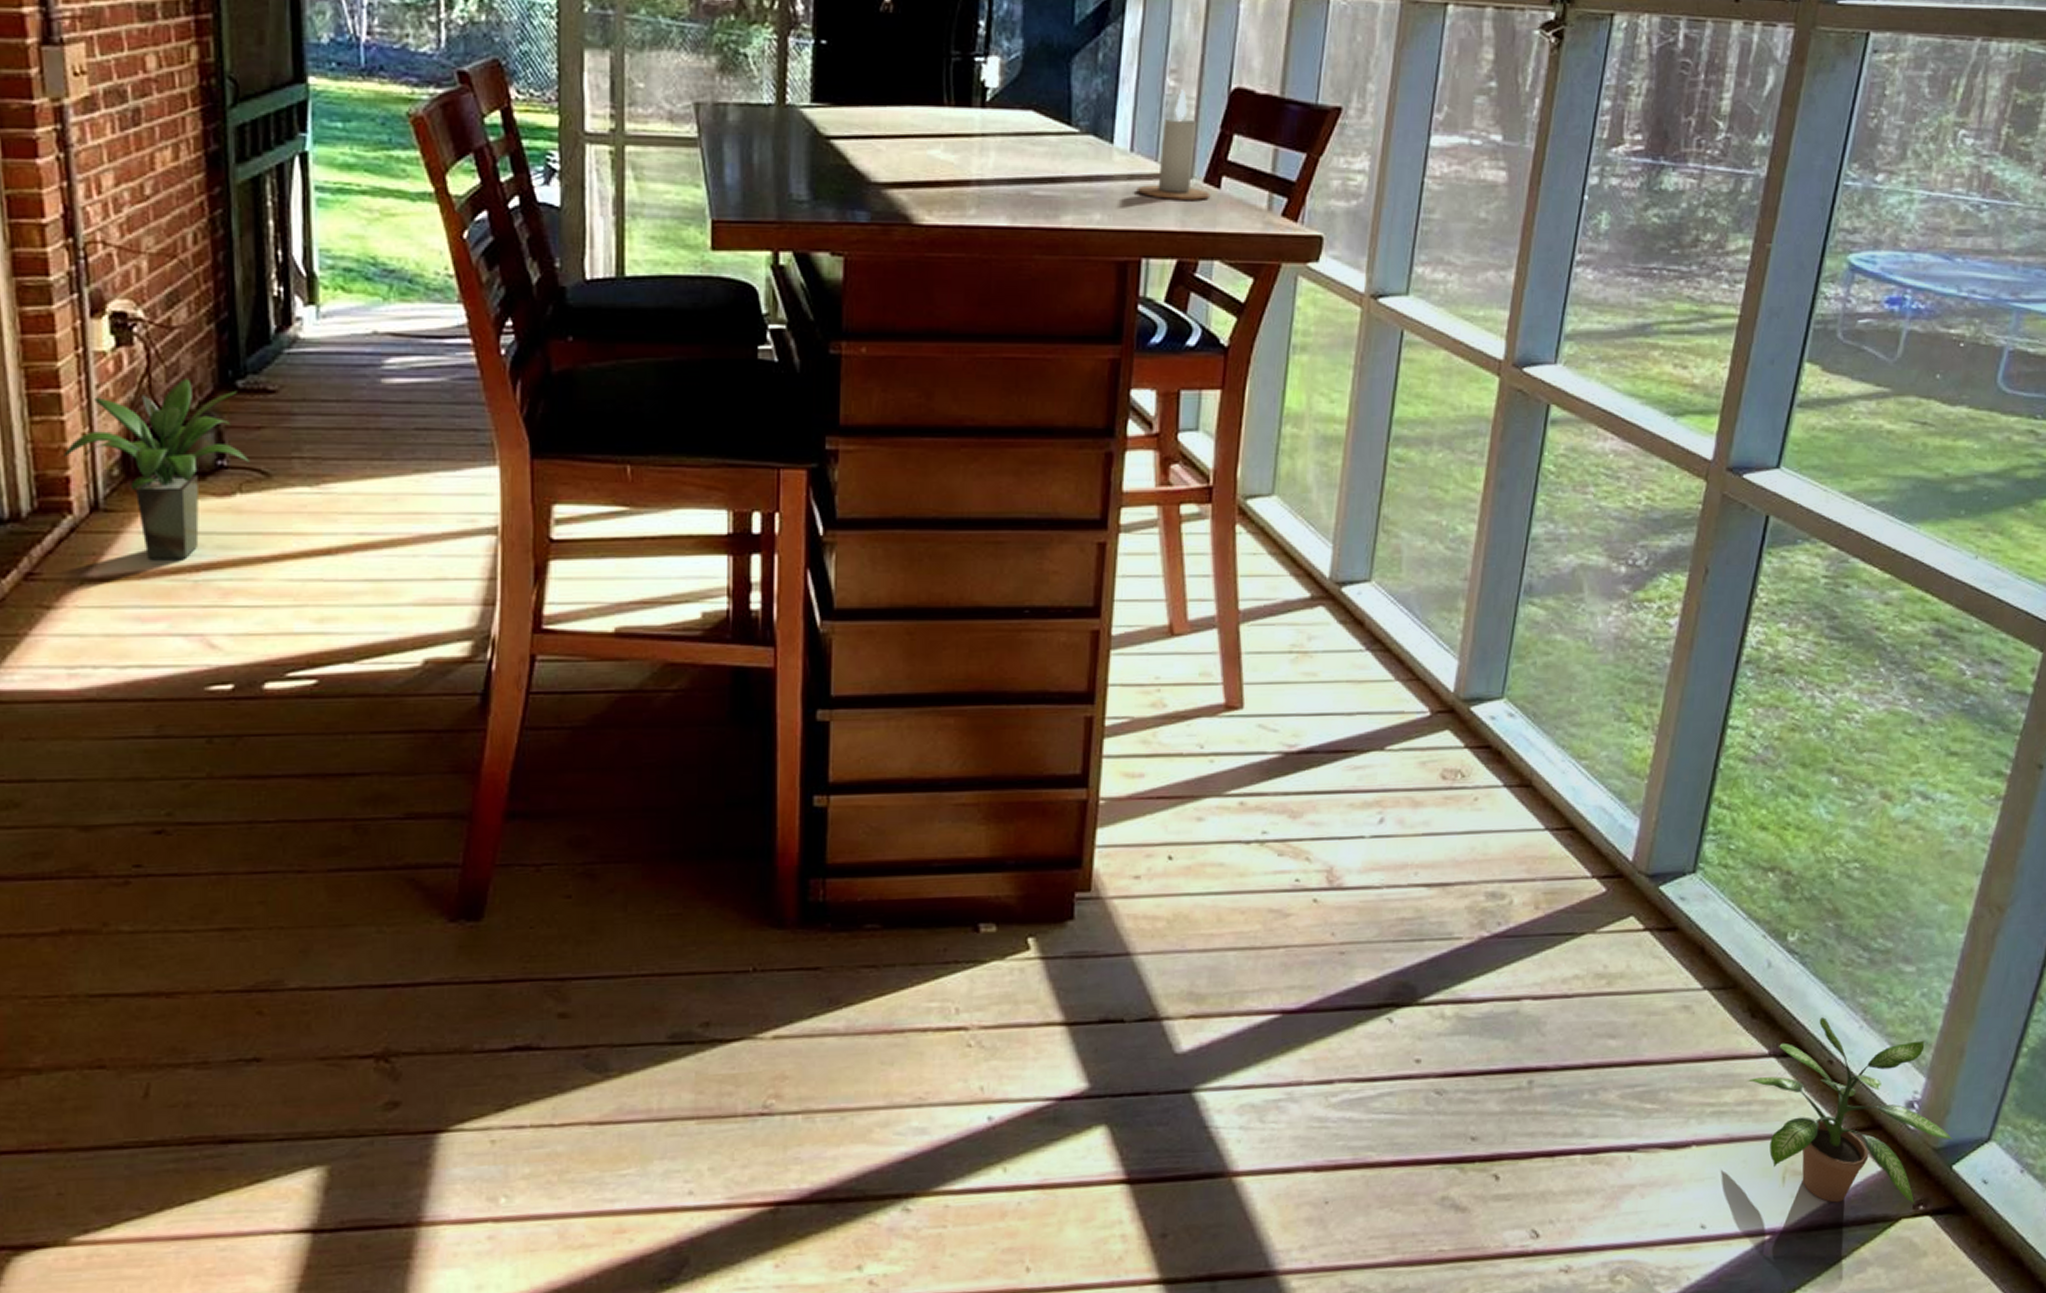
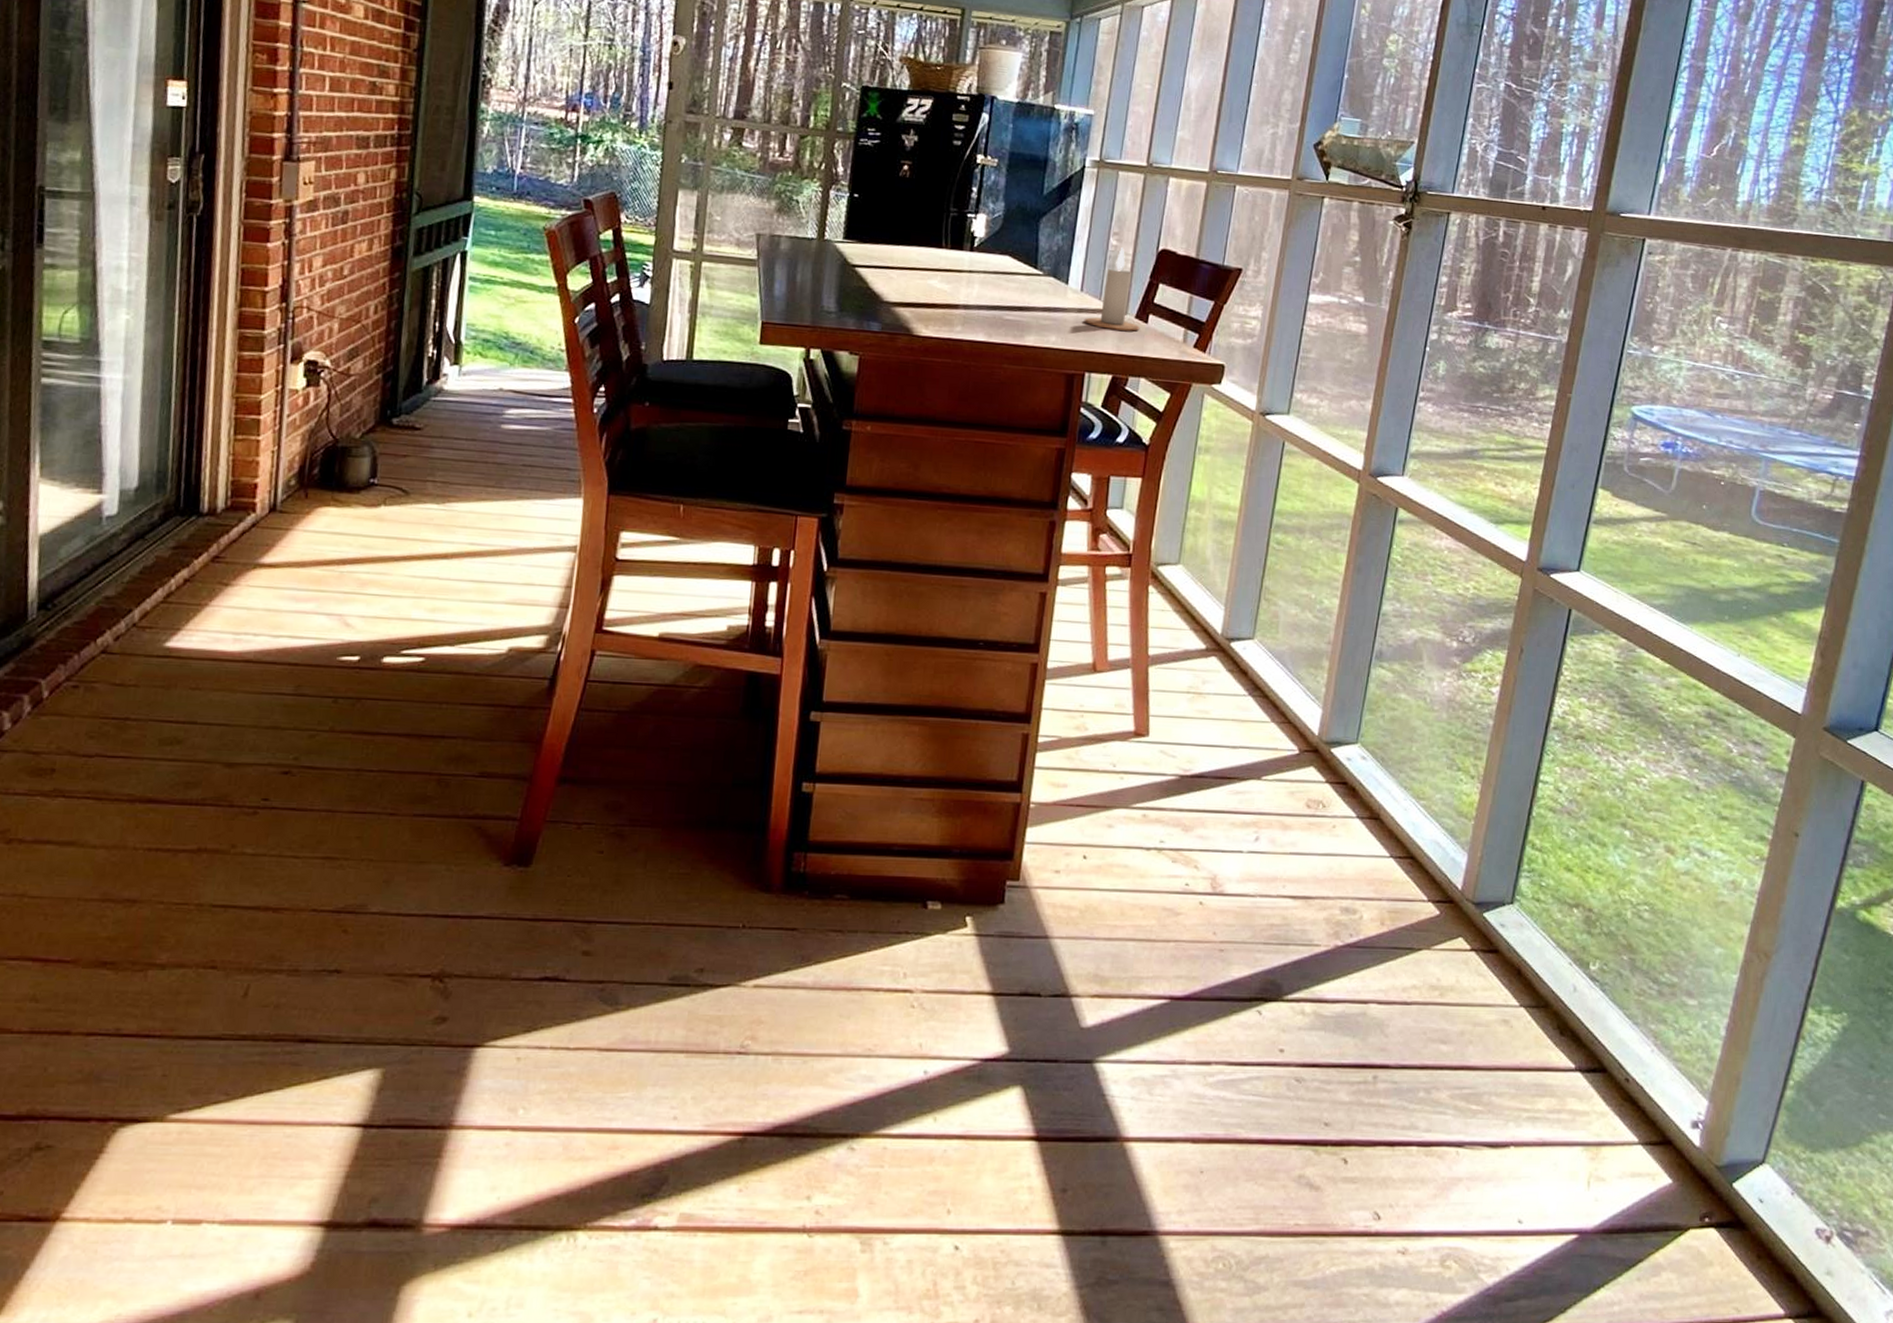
potted plant: present [62,379,250,561] -> none [254,414,395,555]
potted plant: present [1747,1017,1954,1206] -> none [1557,1040,1733,1218]

